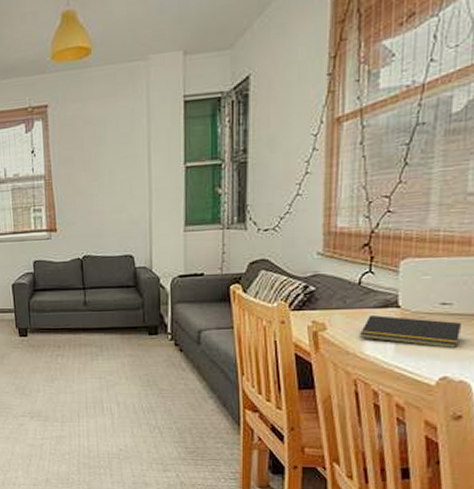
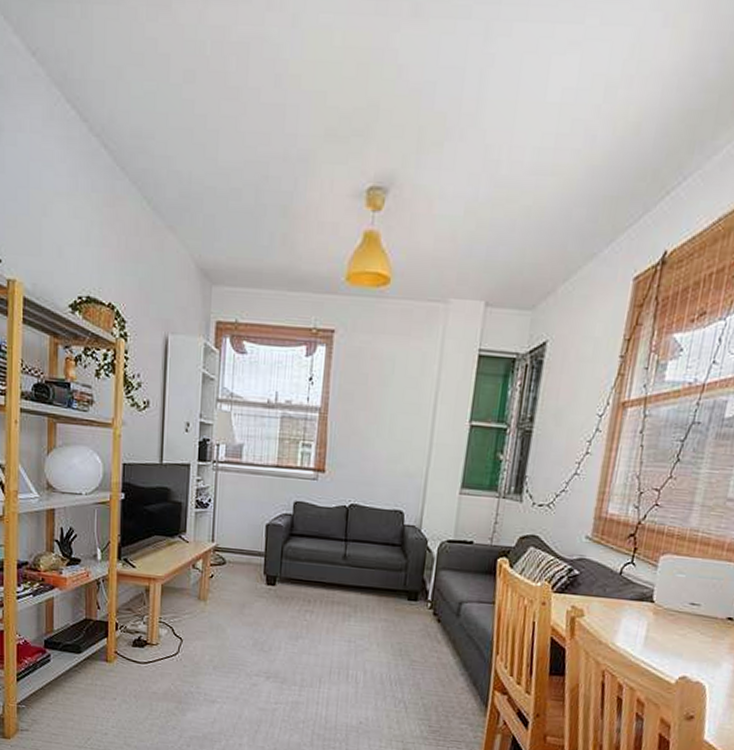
notepad: present [360,314,461,349] -> none [614,606,705,650]

